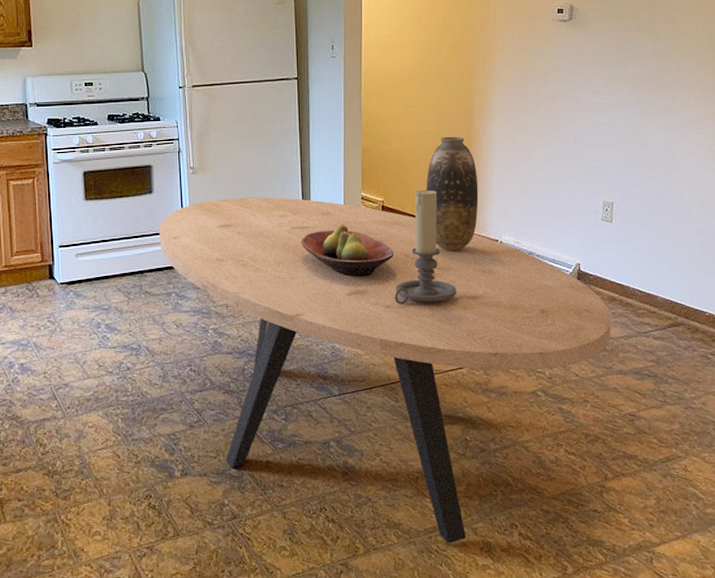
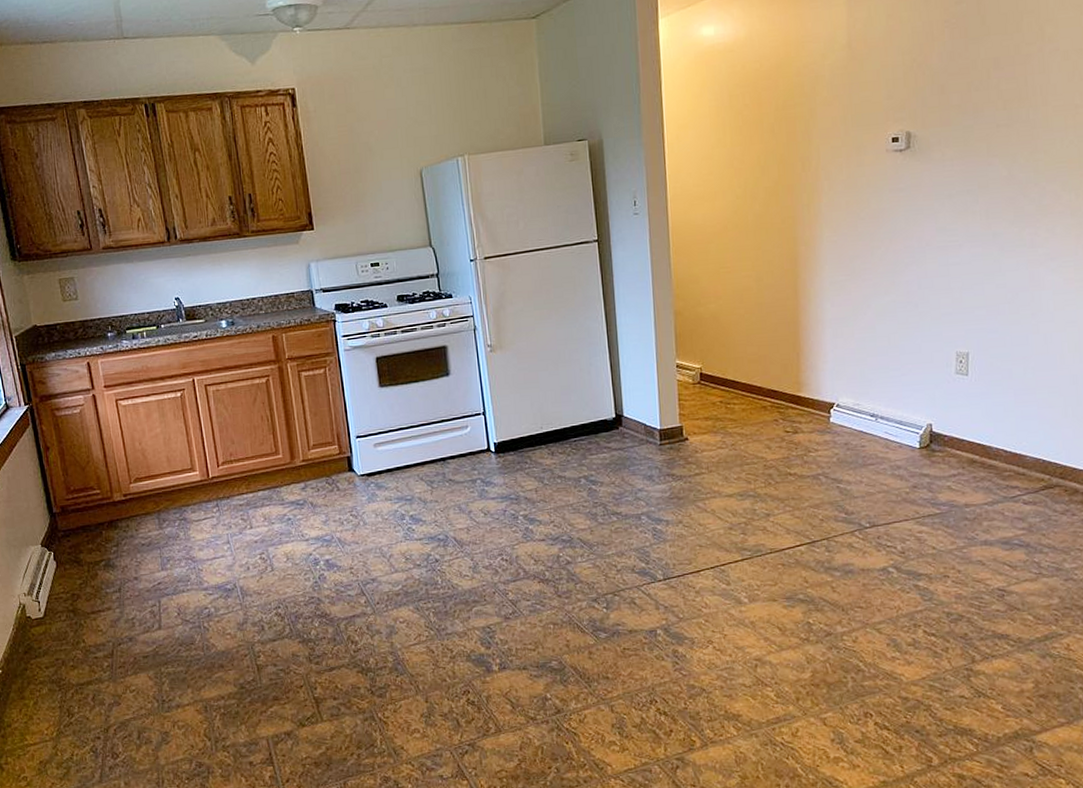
dining table: present [159,197,612,544] -> none [459,371,972,736]
fruit bowl: present [300,225,394,277] -> none [612,396,716,453]
candle holder: present [394,189,457,305] -> none [719,352,790,480]
vase: present [426,136,479,251] -> none [748,291,810,418]

